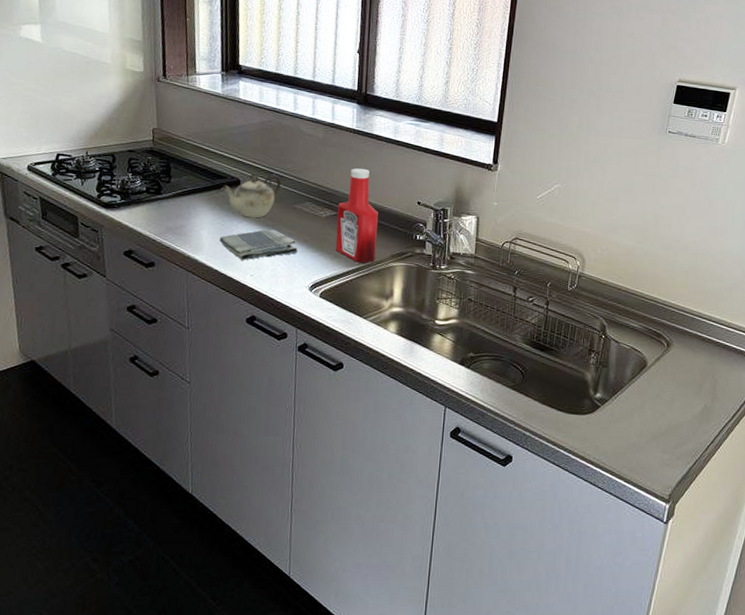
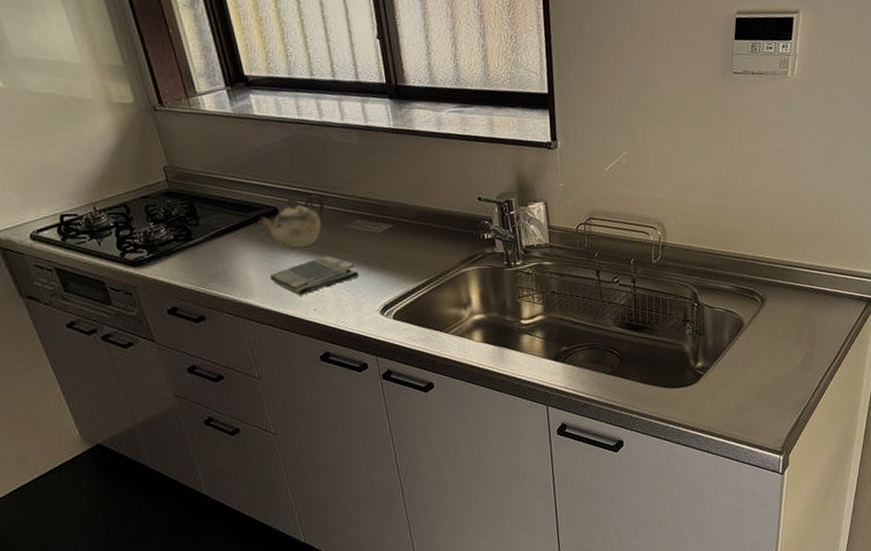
ketchup bottle: present [335,168,378,263] -> none [392,170,445,275]

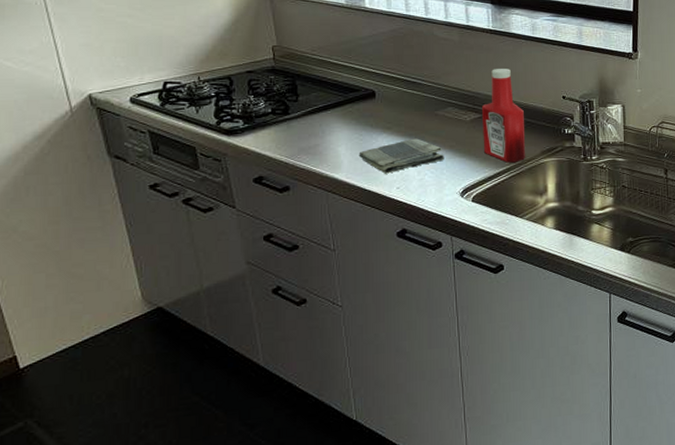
teapot: present [257,194,325,249] -> none [354,82,419,130]
ketchup bottle: none [392,170,445,275] -> present [482,68,526,163]

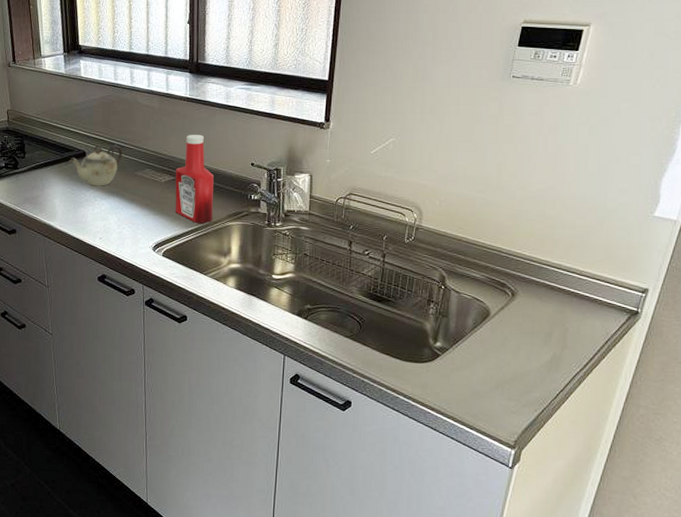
teapot: none [354,82,419,130] -> present [68,144,122,186]
dish towel: present [358,138,444,174] -> none [70,195,141,225]

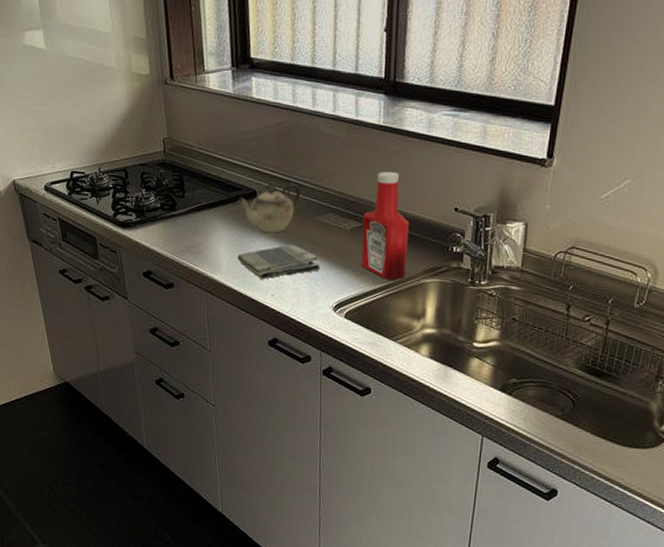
dish towel: none [70,195,141,225] -> present [237,244,320,280]

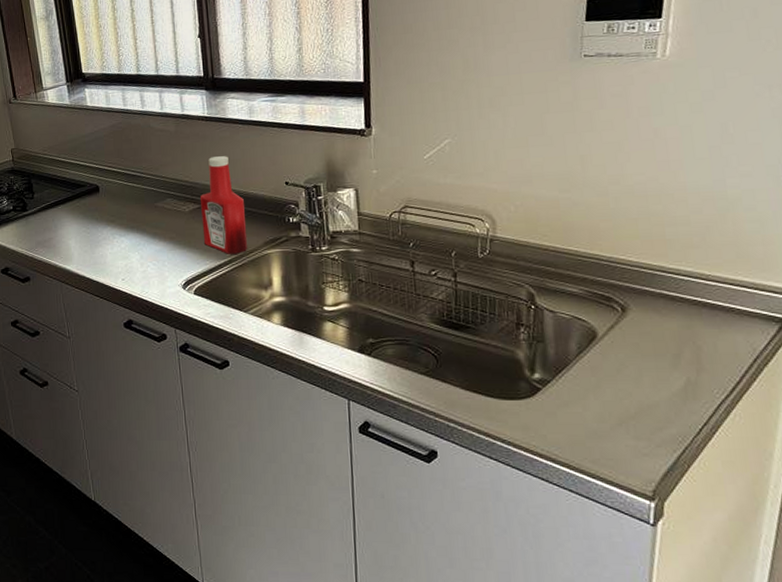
teapot: present [236,182,300,233] -> none [81,175,139,223]
dish towel: present [237,244,320,280] -> none [87,231,165,266]

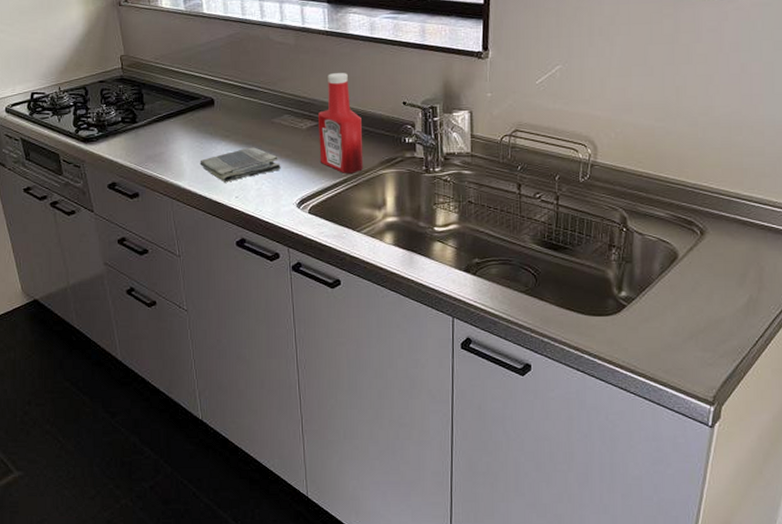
dish towel: none [87,231,165,266] -> present [200,147,281,183]

